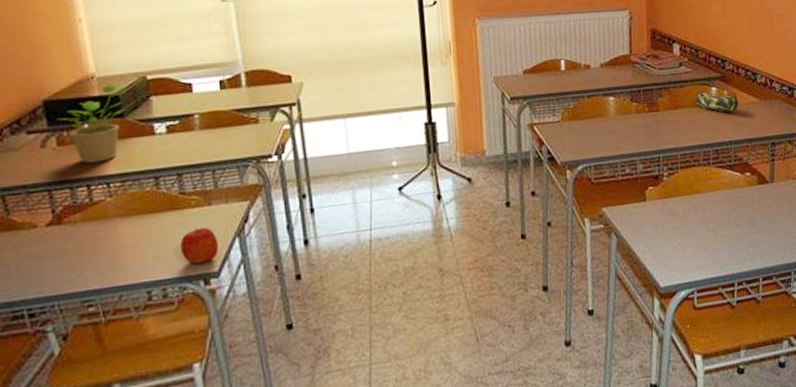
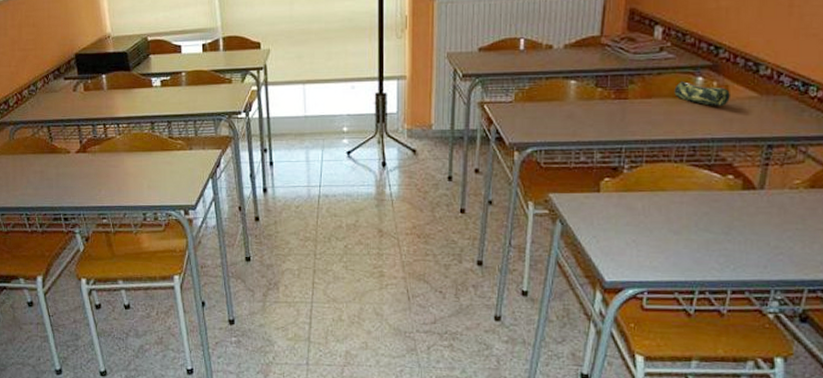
potted plant: present [55,84,128,164] -> none [83,43,134,106]
apple: present [180,227,218,264] -> none [168,166,196,196]

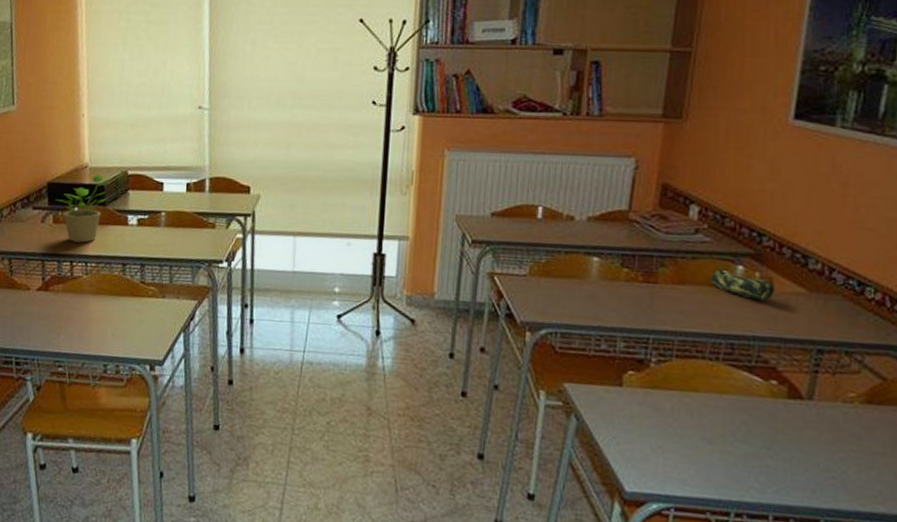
potted plant: none [83,43,134,106] -> present [54,175,112,243]

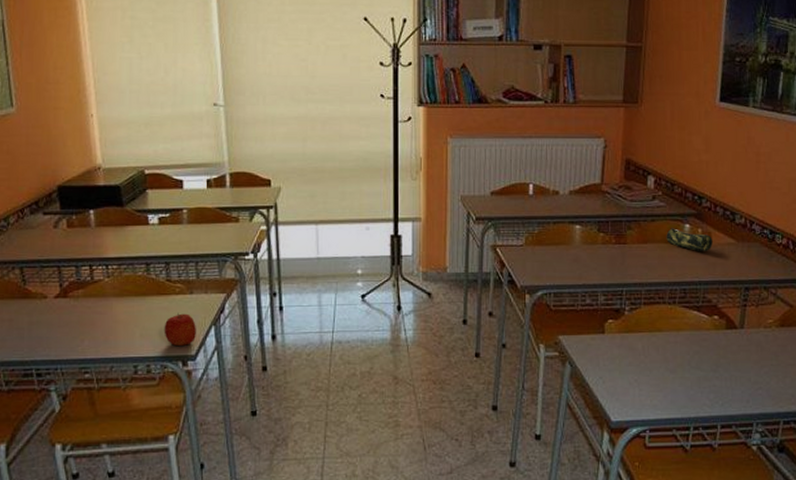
potted plant: present [54,175,112,243] -> none [67,176,128,245]
apple: none [134,315,166,350] -> present [164,312,196,346]

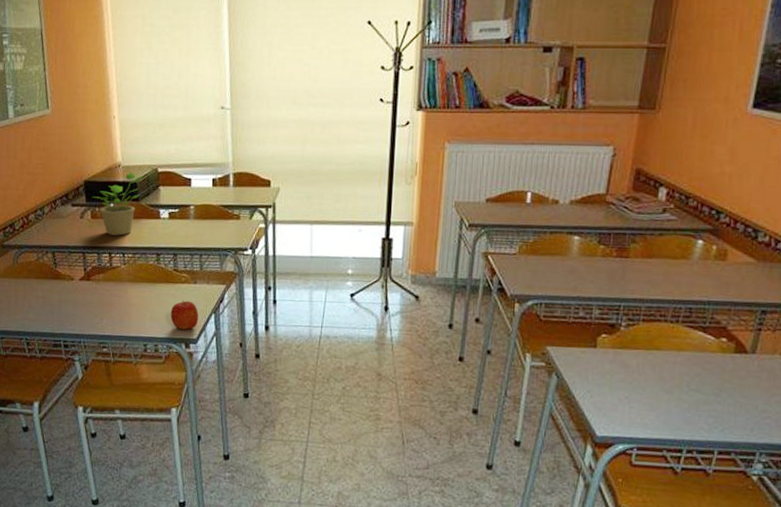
potted plant: none [67,176,128,245] -> present [91,173,144,236]
pencil case: present [666,228,713,251] -> none [674,243,729,270]

